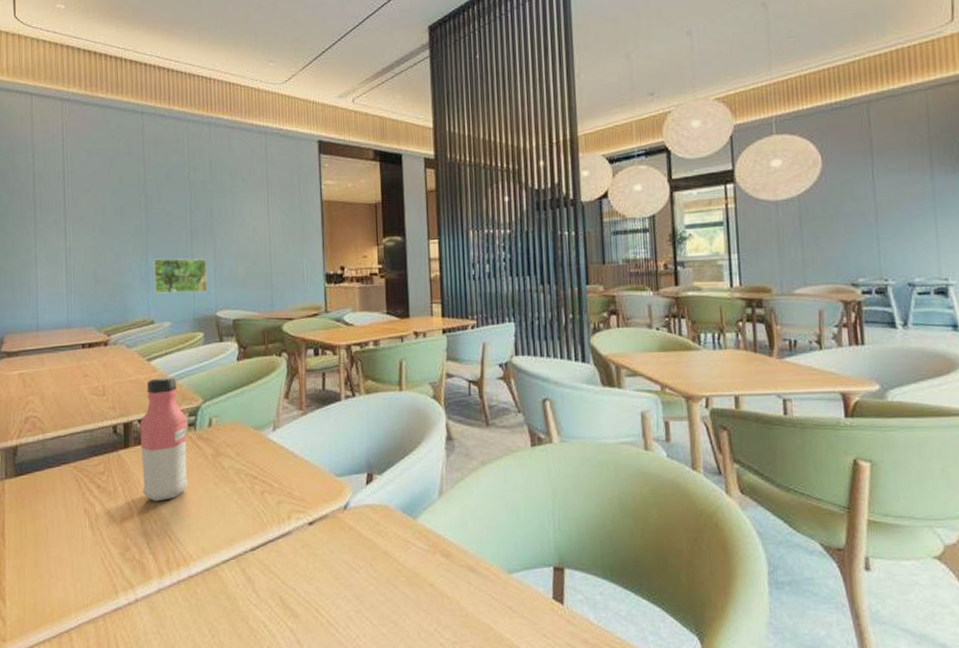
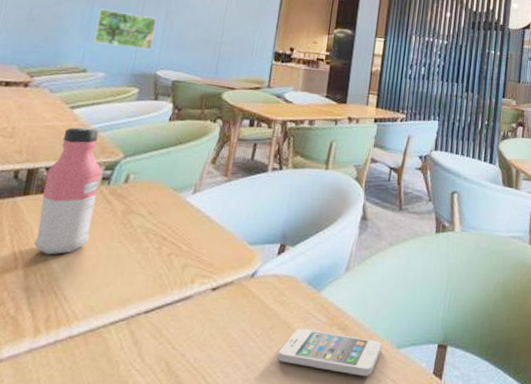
smartphone: none [383,557,492,605] -> present [277,328,383,377]

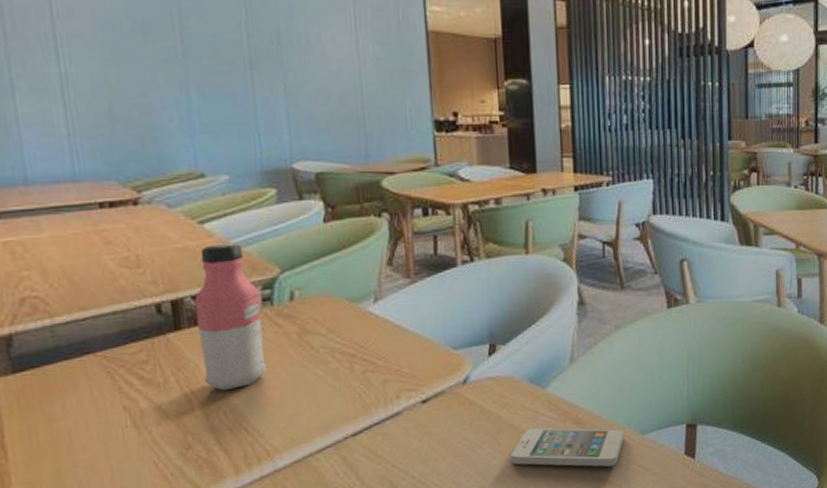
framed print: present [93,8,157,49] -> none [197,94,279,140]

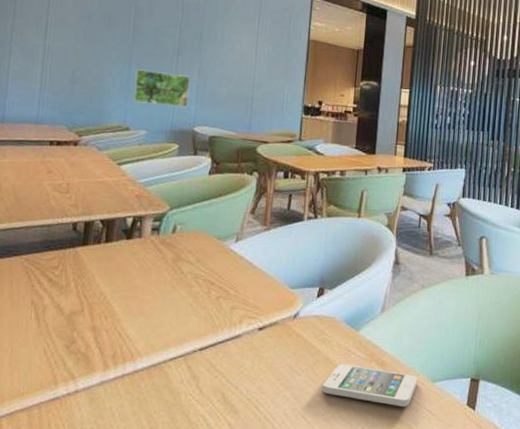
water bottle: present [194,242,268,391] -> none [97,181,151,299]
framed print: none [197,94,279,140] -> present [133,69,191,107]

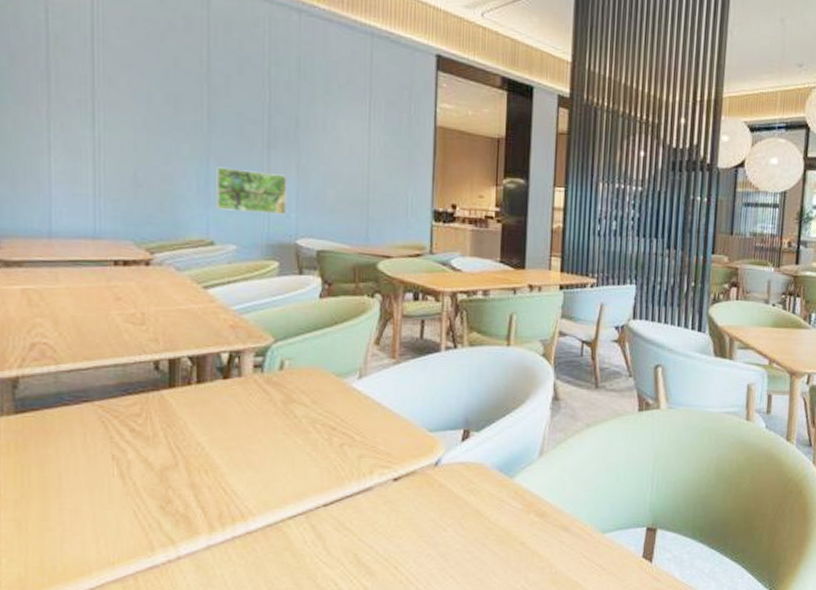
smartphone: present [321,363,419,408] -> none [472,516,586,562]

